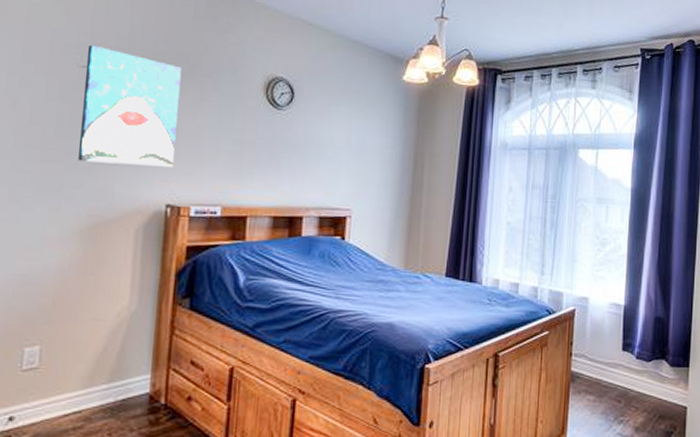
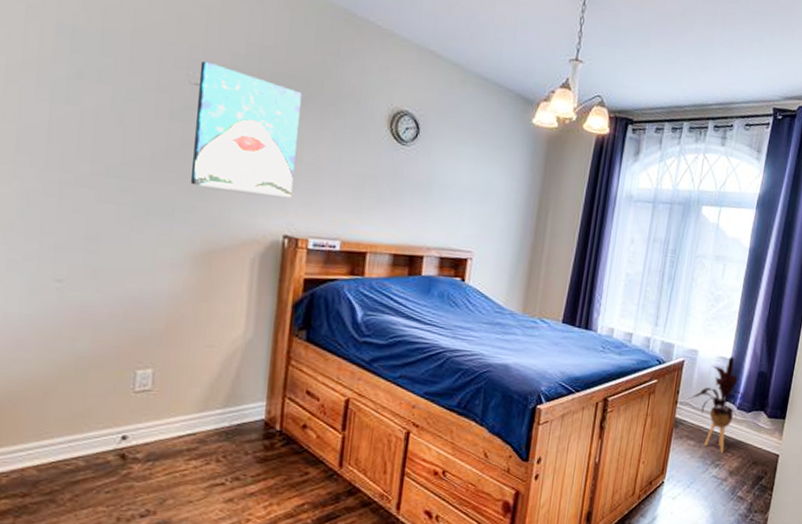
house plant: none [583,302,642,408] -> present [688,356,744,453]

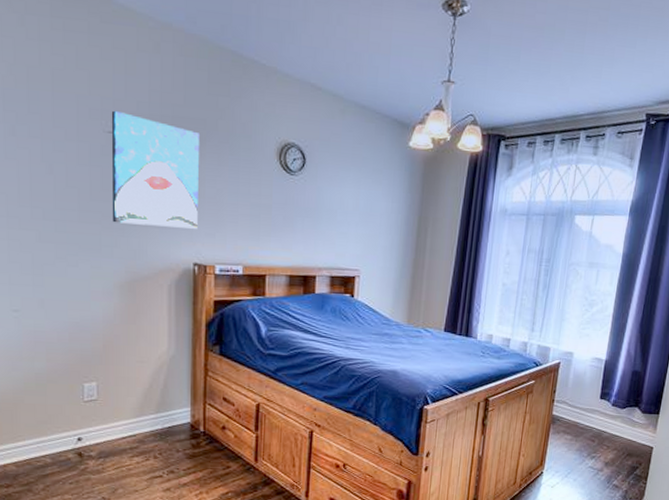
house plant: present [688,356,744,453] -> none [565,357,619,446]

